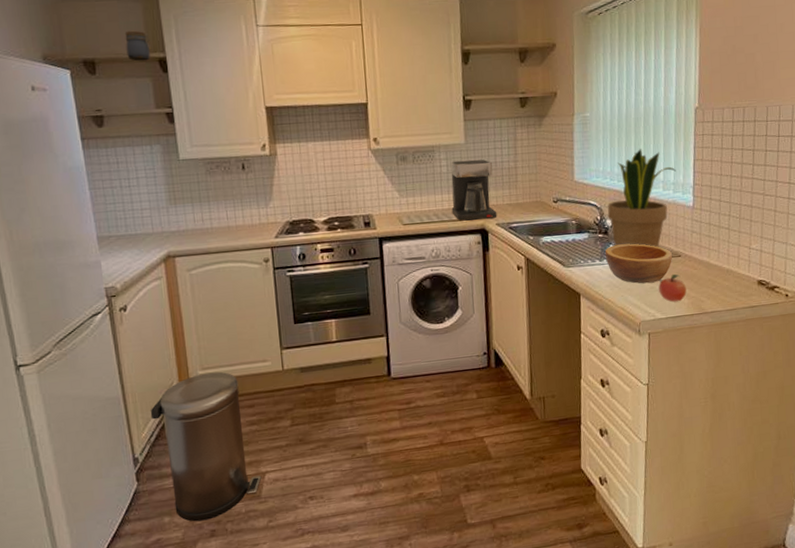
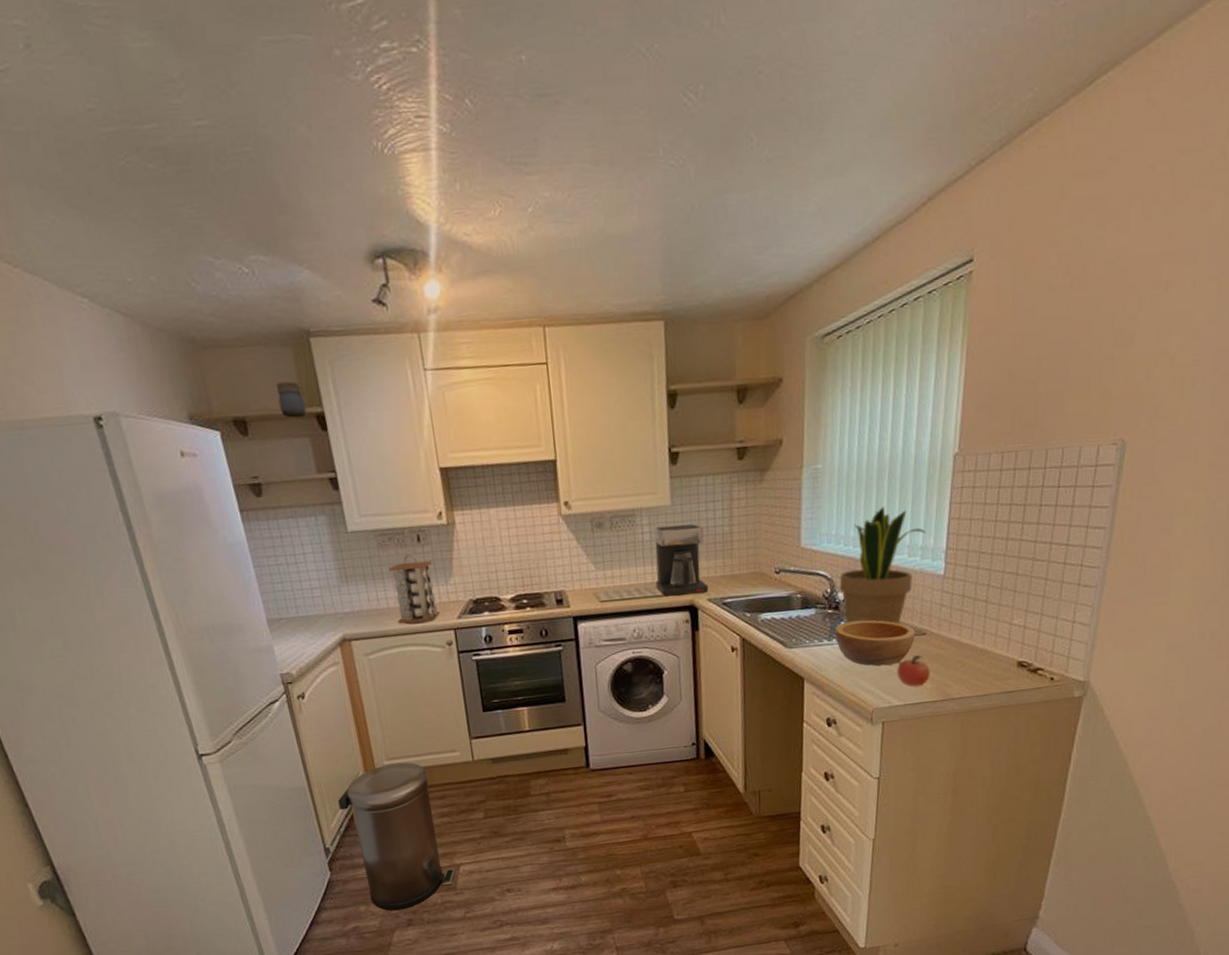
spice rack: none [214,180,260,243] -> present [388,554,441,624]

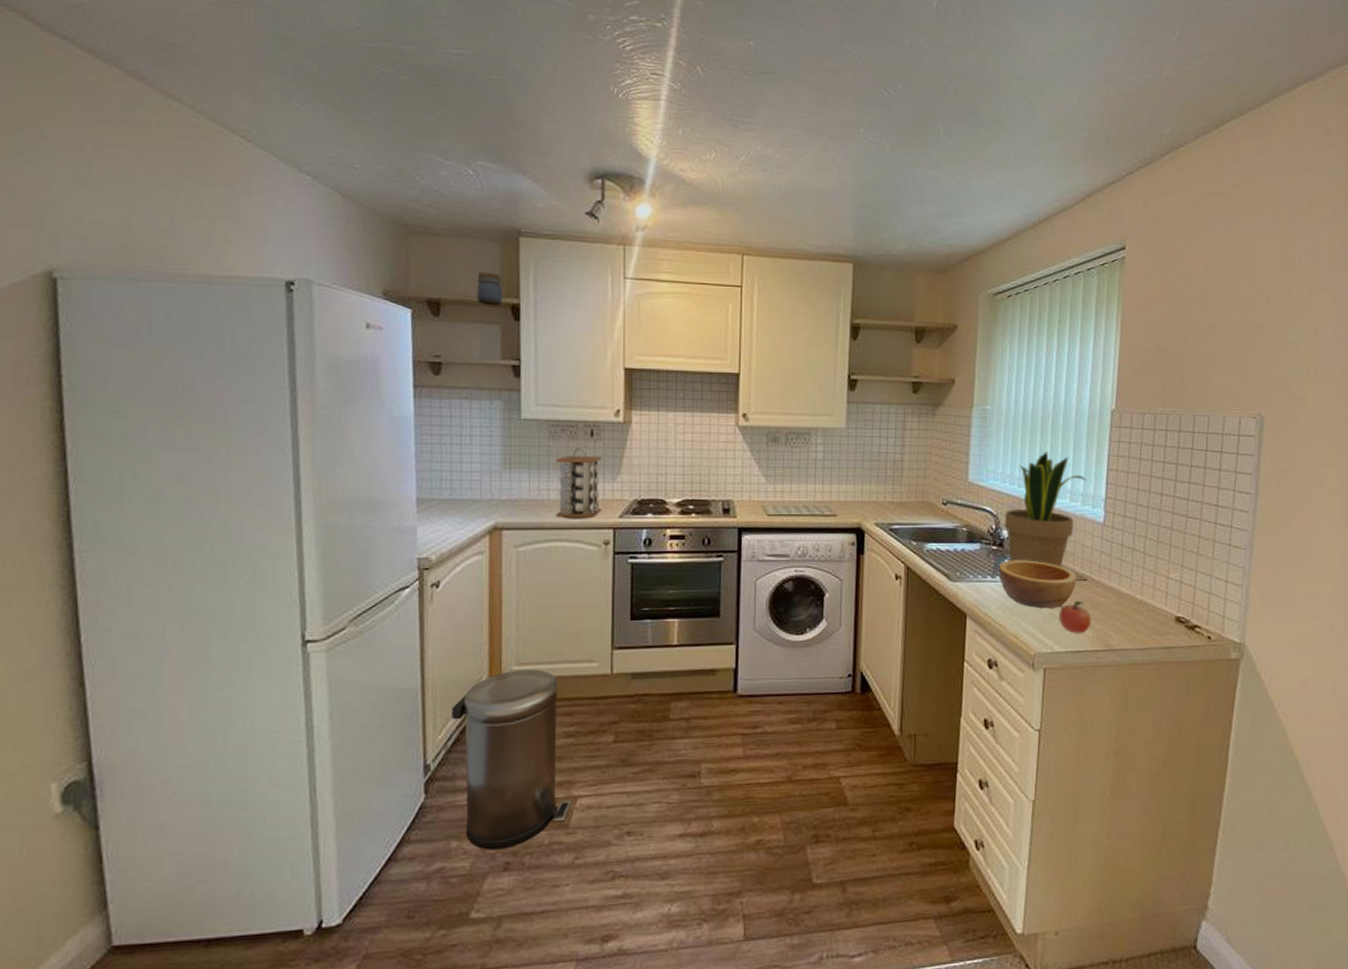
coffee maker: present [655,524,709,597] -> none [824,447,877,518]

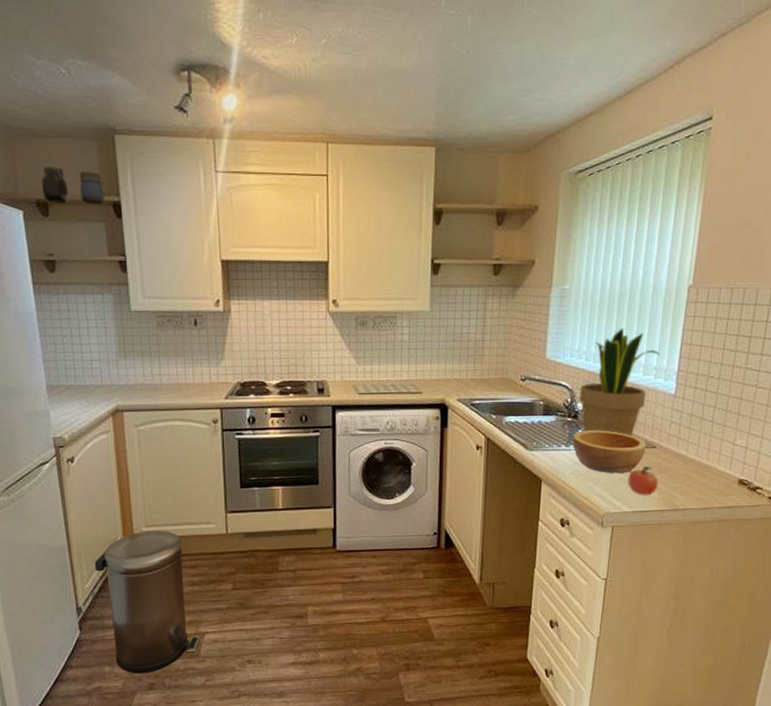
jar: none [435,266,465,304] -> present [41,167,70,204]
spice rack: present [555,448,603,519] -> none [164,336,210,401]

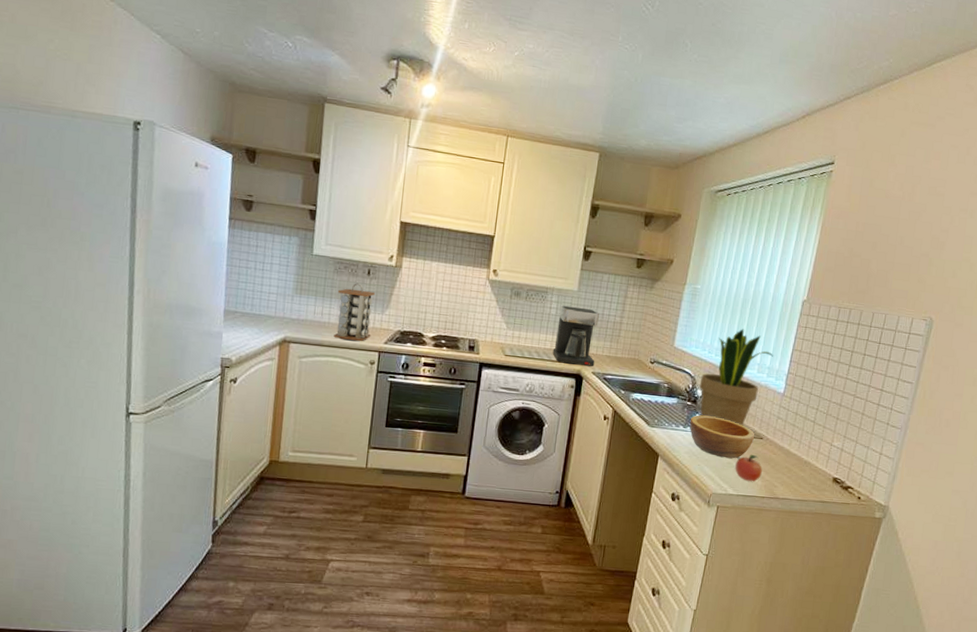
jar: present [41,167,70,204] -> none [253,121,277,154]
jar: present [79,171,106,205] -> none [286,129,310,159]
pedal bin: present [94,530,202,674] -> none [237,455,326,593]
spice rack: none [164,336,210,401] -> present [334,283,376,341]
coffee maker: none [410,329,459,394] -> present [552,305,599,367]

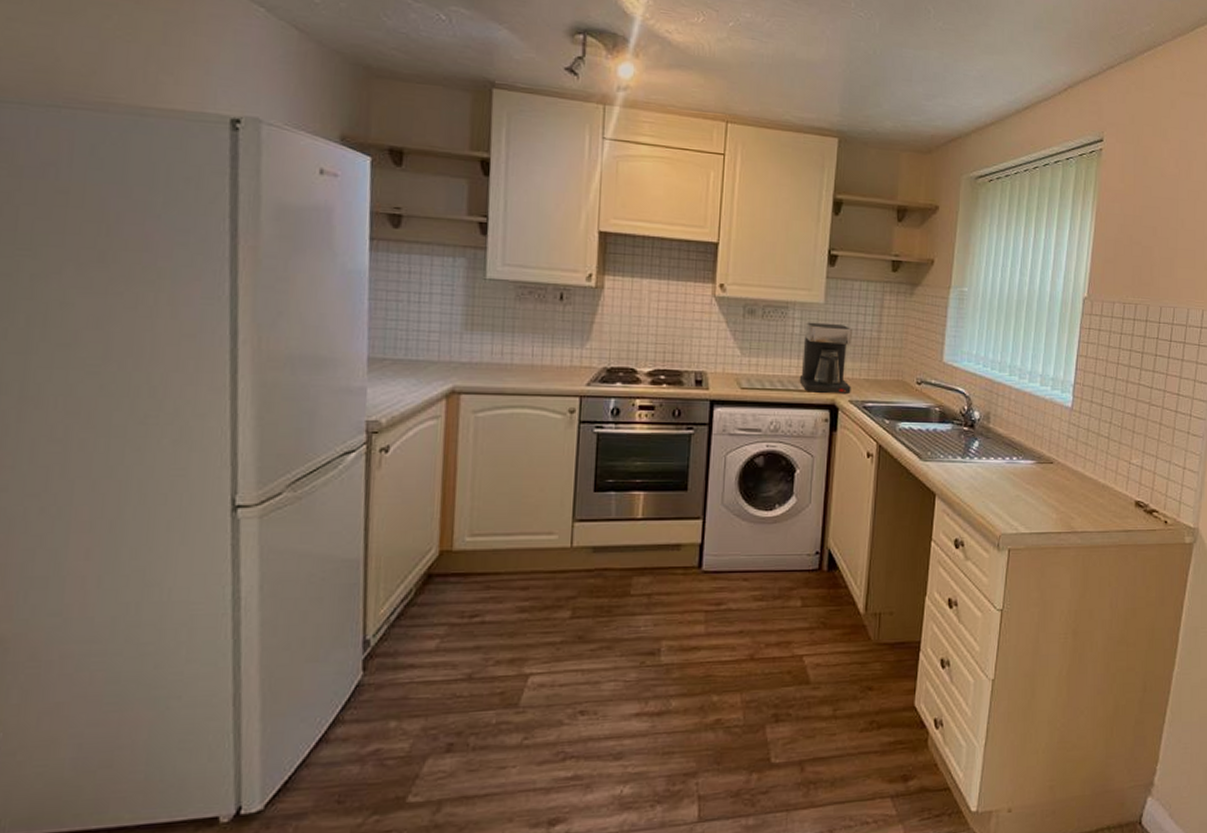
spice rack: present [334,283,376,341] -> none [519,311,572,386]
bowl: present [689,415,755,459] -> none [968,441,1044,490]
potted plant: present [699,329,774,426] -> none [976,335,1057,450]
fruit: present [735,454,762,482] -> none [1025,482,1056,516]

